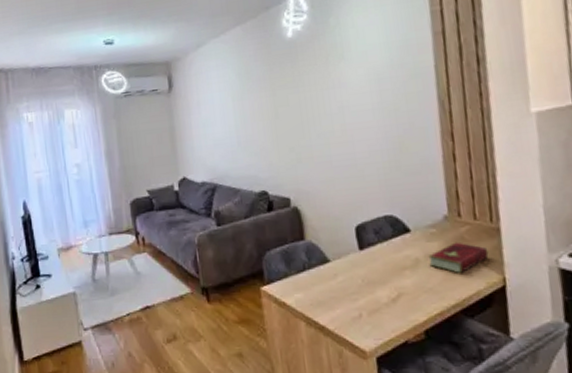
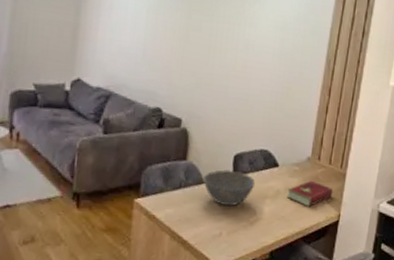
bowl: none [326,243,388,283] -> present [202,170,256,206]

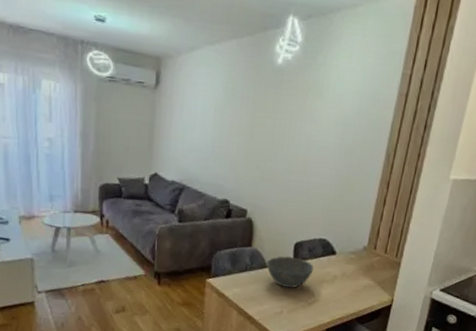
hardcover book: present [287,180,333,208] -> none [343,267,388,292]

